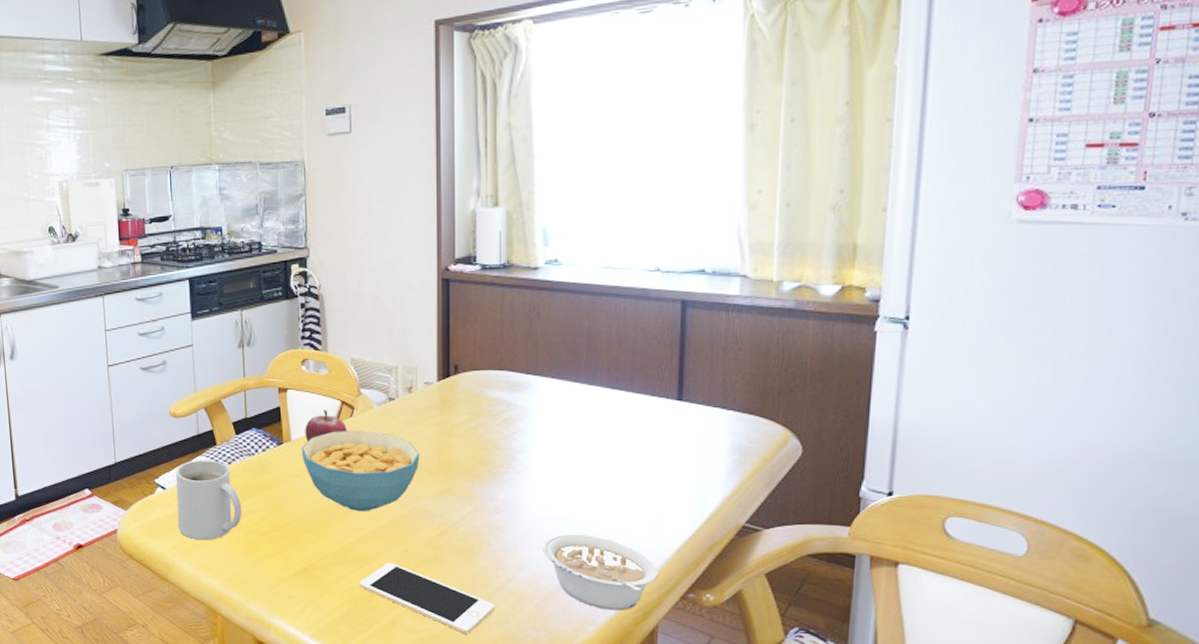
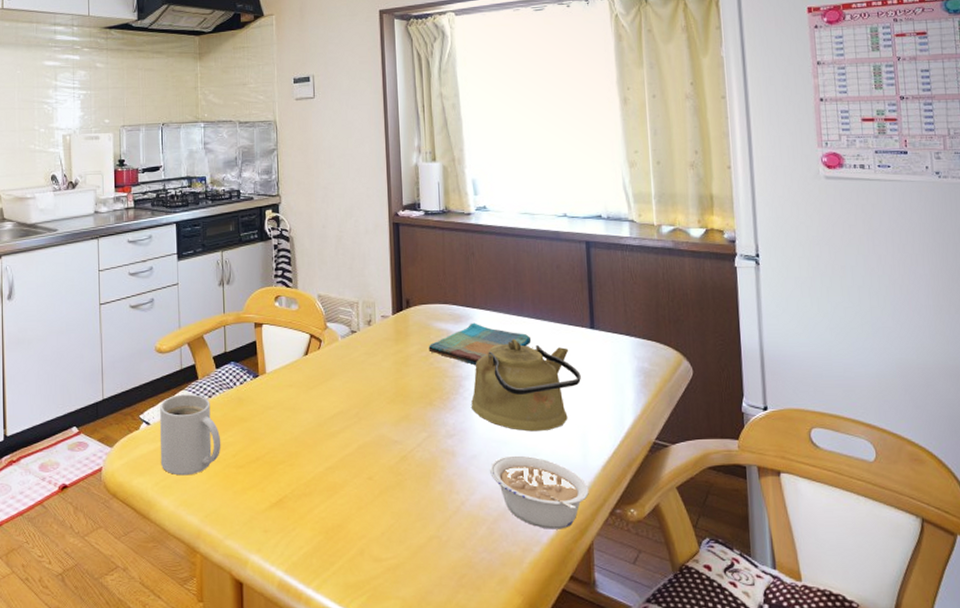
cereal bowl: present [301,430,420,512] -> none [275,361,380,441]
fruit: present [305,410,347,441] -> none [278,343,315,373]
cell phone: present [360,563,496,634] -> none [330,491,452,561]
dish towel: none [478,391,603,438] -> present [428,322,532,366]
kettle: none [526,409,660,510] -> present [471,338,581,432]

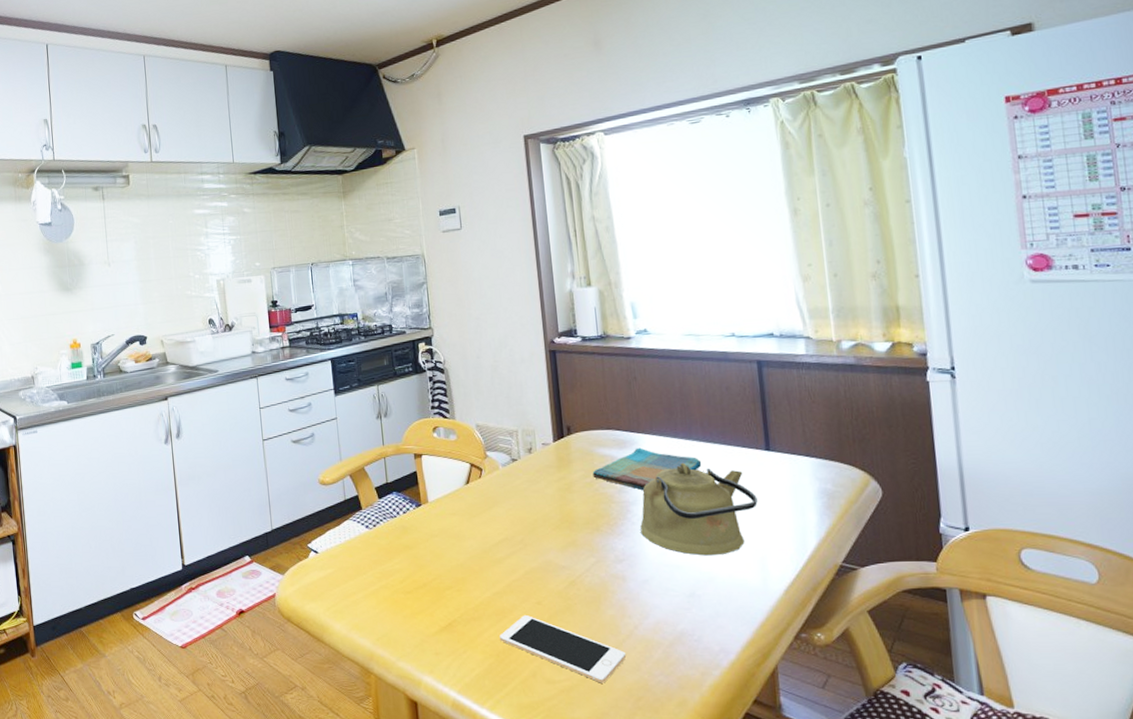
mug: present [160,394,221,476] -> none [326,523,389,601]
cell phone: none [330,491,452,561] -> present [500,616,627,683]
legume: present [490,455,589,529] -> none [663,579,771,653]

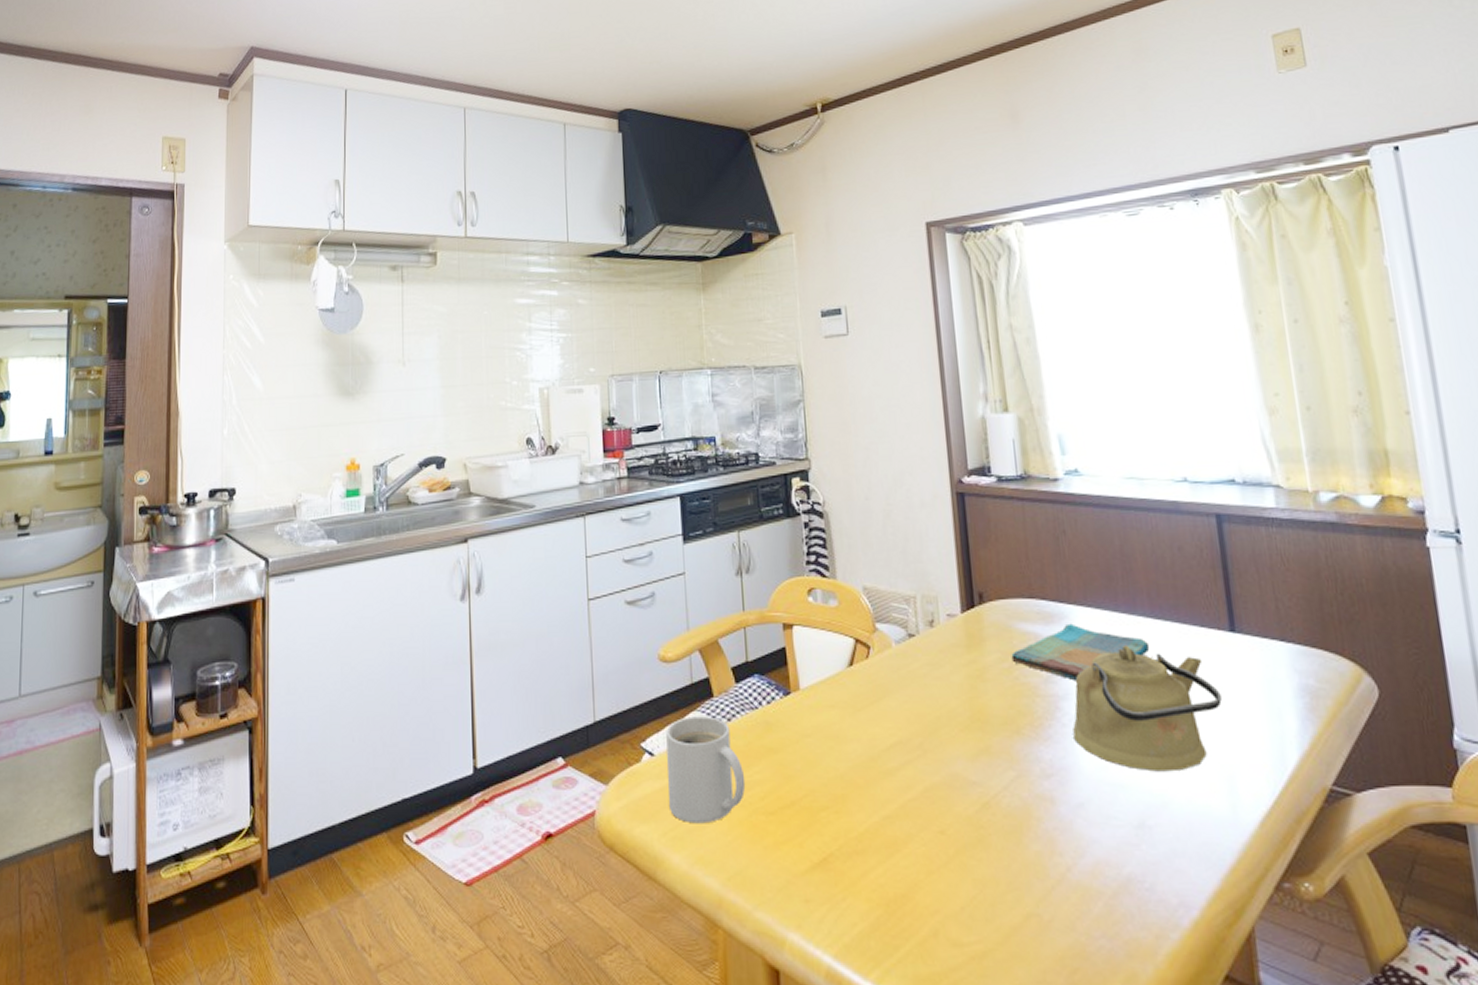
mug: none [326,523,389,601] -> present [666,716,746,824]
cell phone: present [500,616,627,683] -> none [890,849,1057,948]

